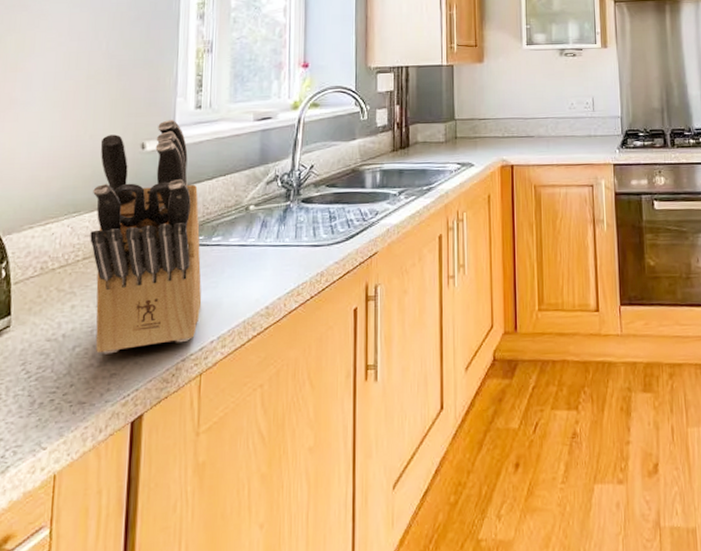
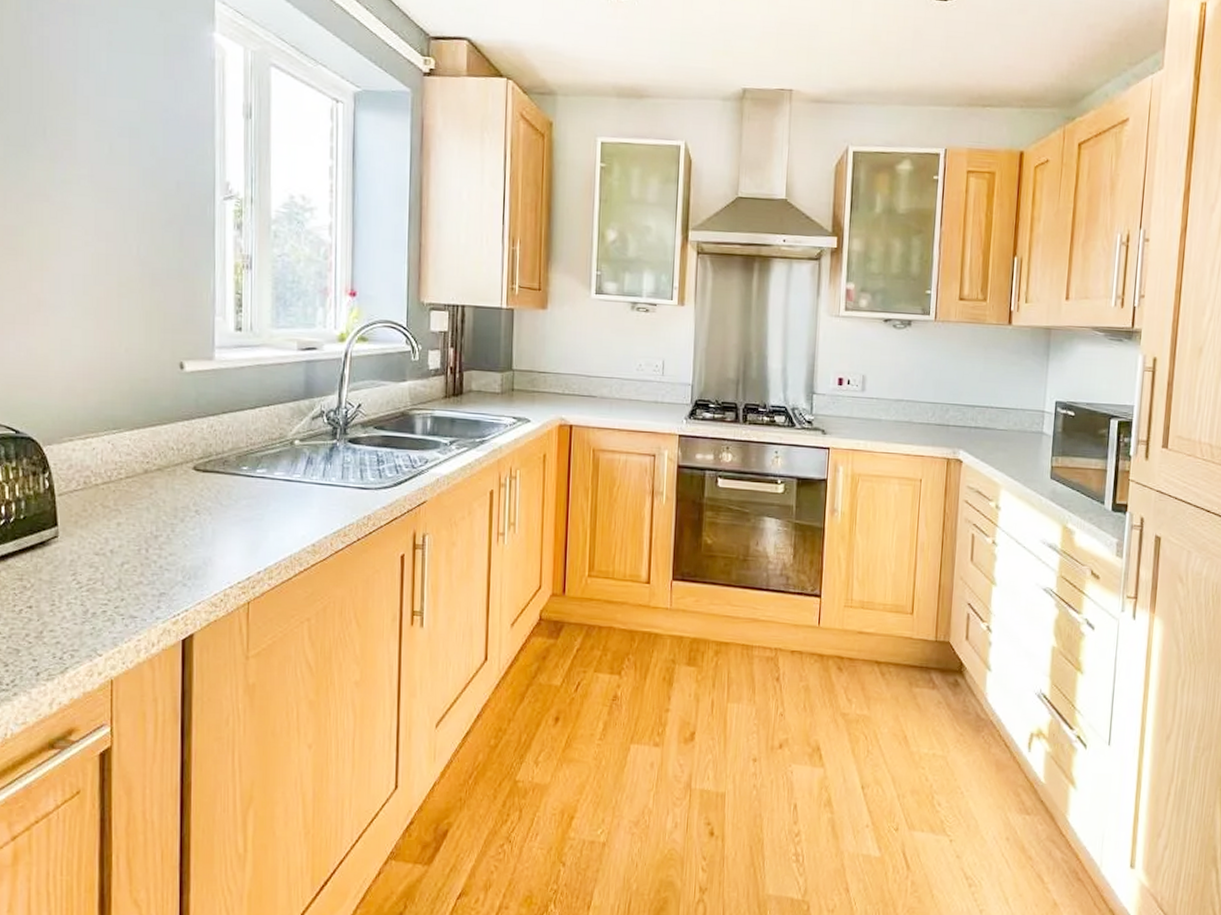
knife block: present [90,120,202,354] -> none [132,340,248,574]

